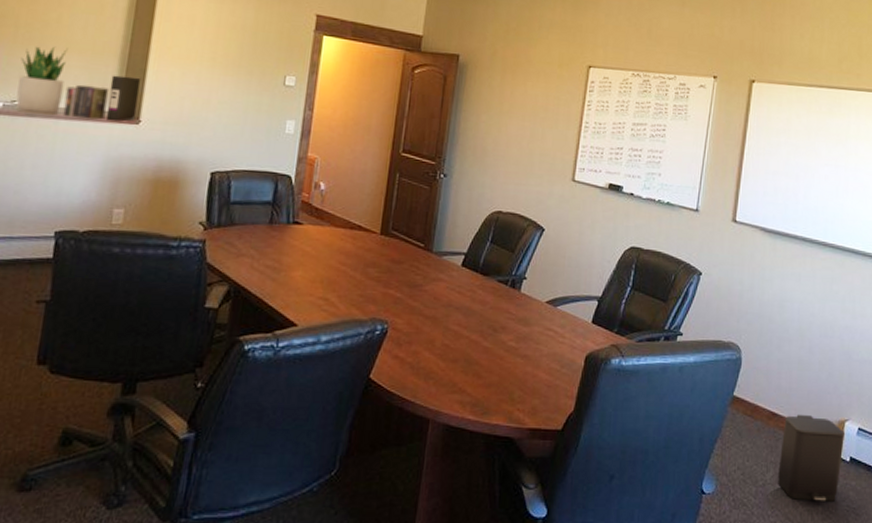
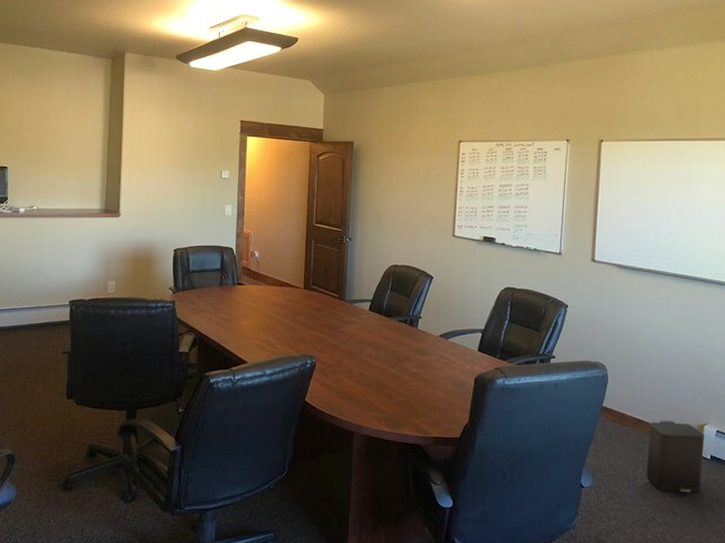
planter: present [16,46,68,116] -> none [33,163,65,216]
books: present [63,84,110,120] -> none [66,190,96,216]
binder: present [106,75,141,122] -> none [96,181,118,216]

